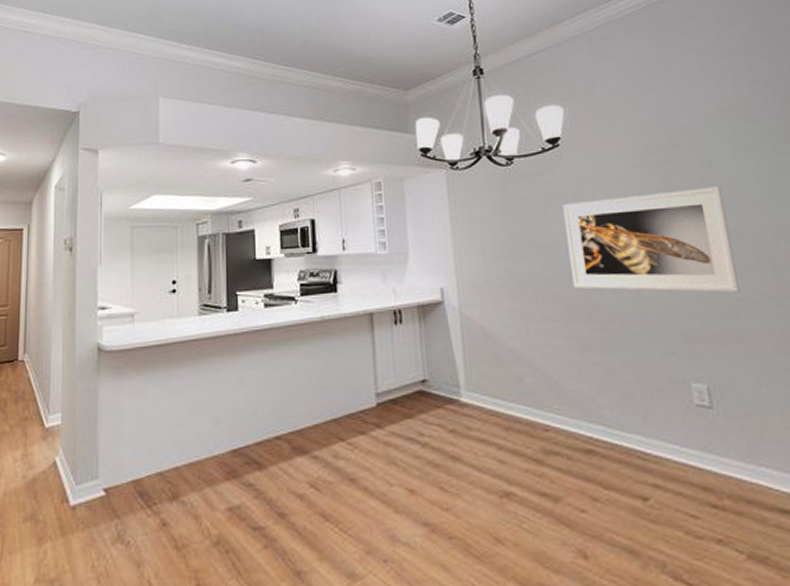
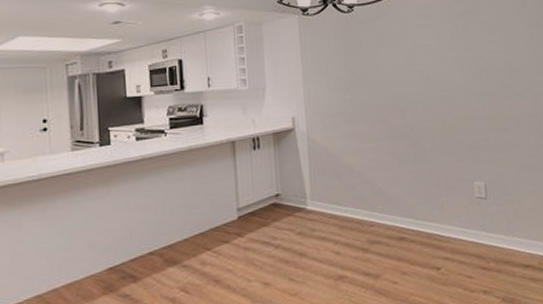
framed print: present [563,186,740,293] -> none [391,32,510,114]

